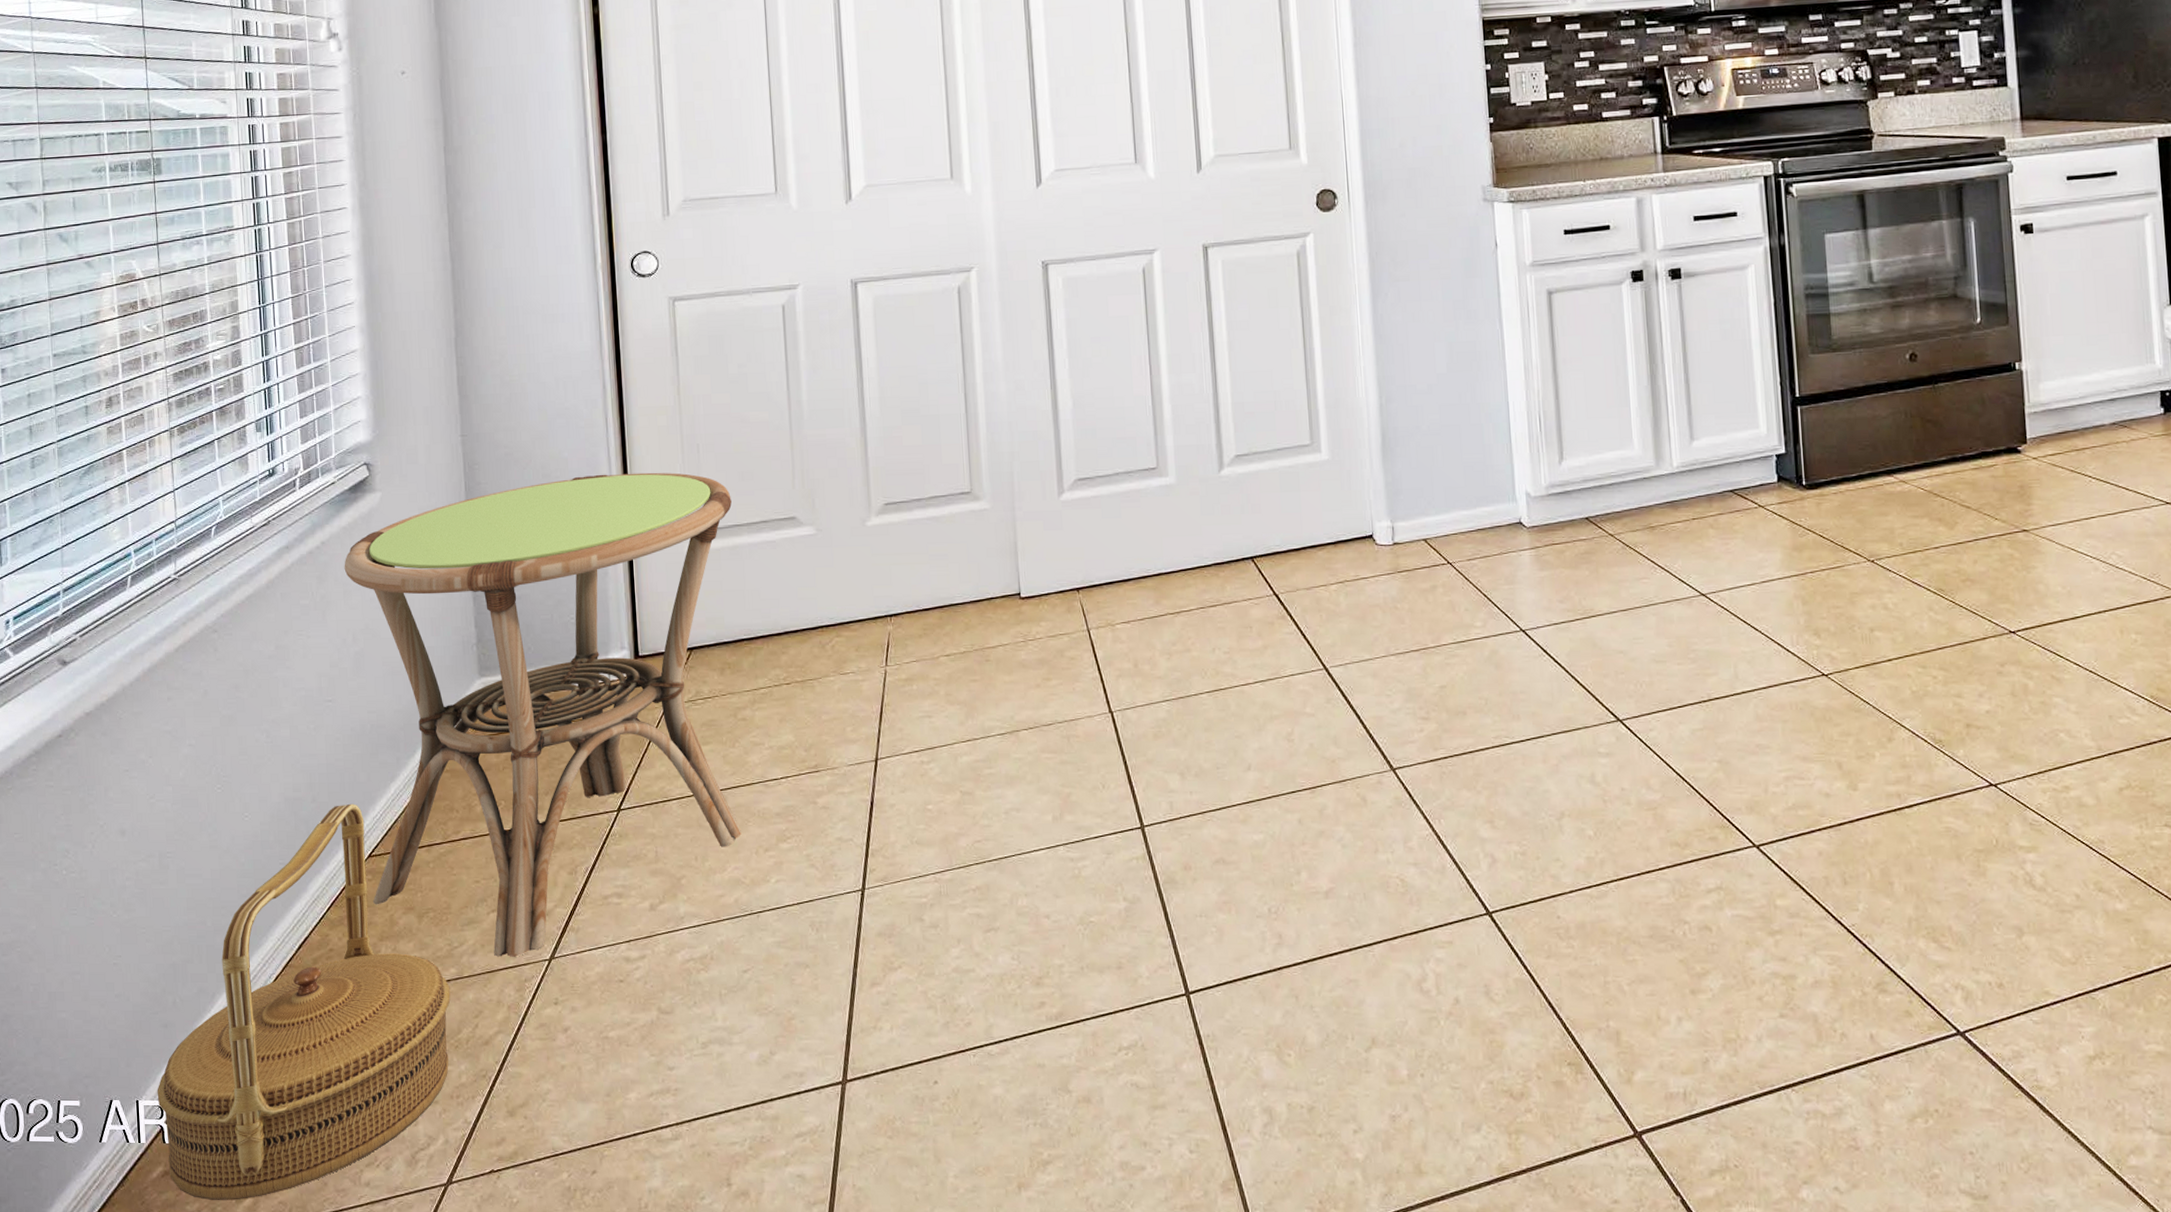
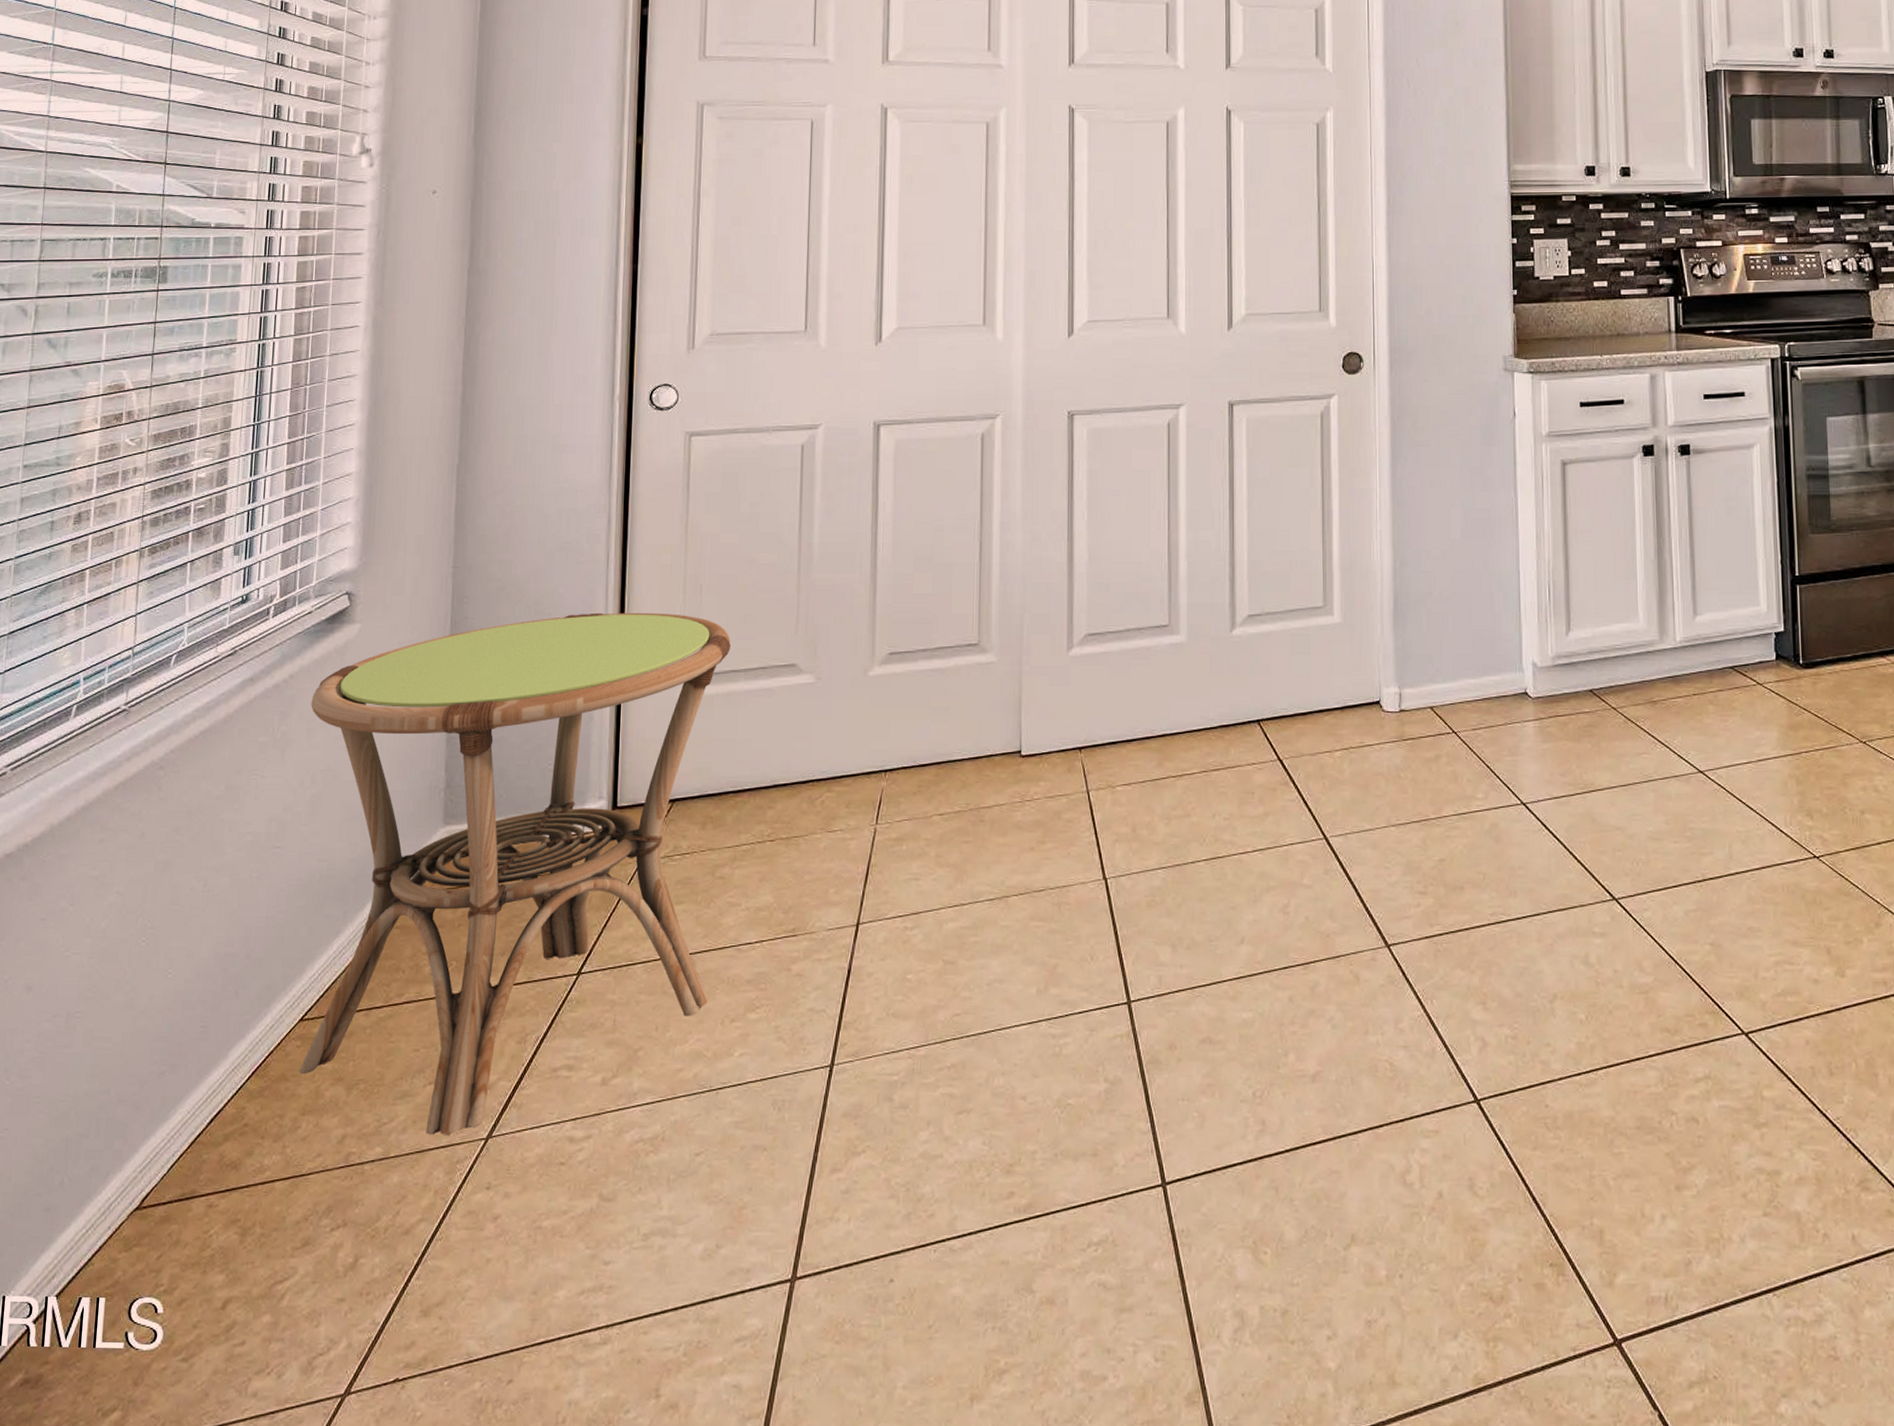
basket: present [157,803,451,1200] -> none [27,961,373,1414]

